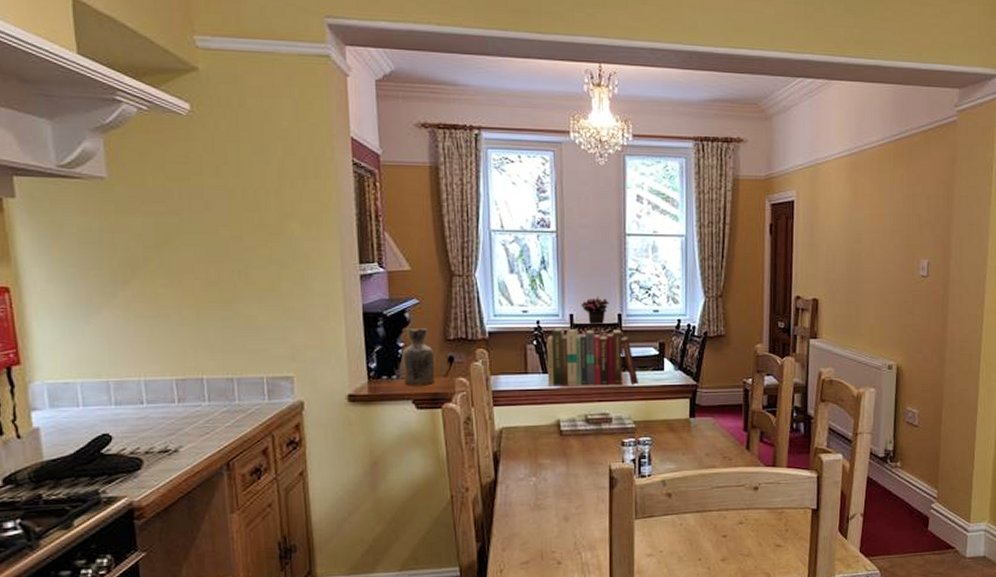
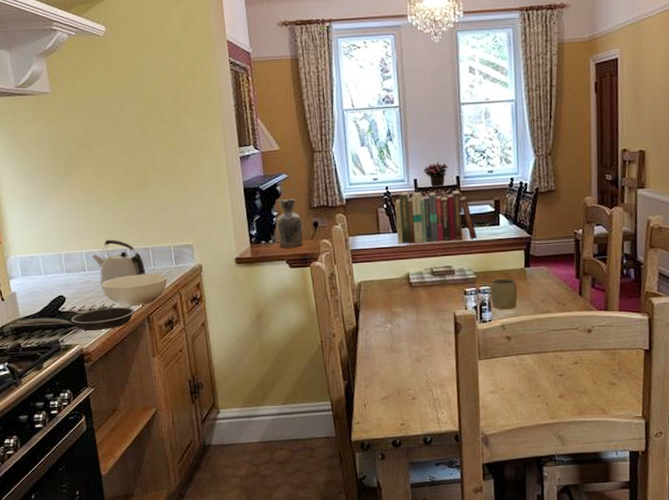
frying pan: none [26,450,209,480] -> present [9,307,134,332]
kettle: none [153,365,227,423] -> present [91,239,146,285]
bowl: none [164,410,257,450] -> present [101,273,168,307]
mug: none [651,429,681,464] -> present [490,278,518,310]

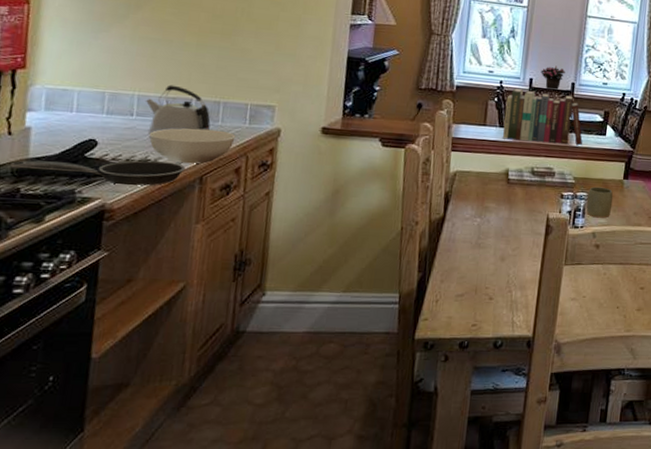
ceramic jug: present [276,199,303,250] -> none [374,75,406,128]

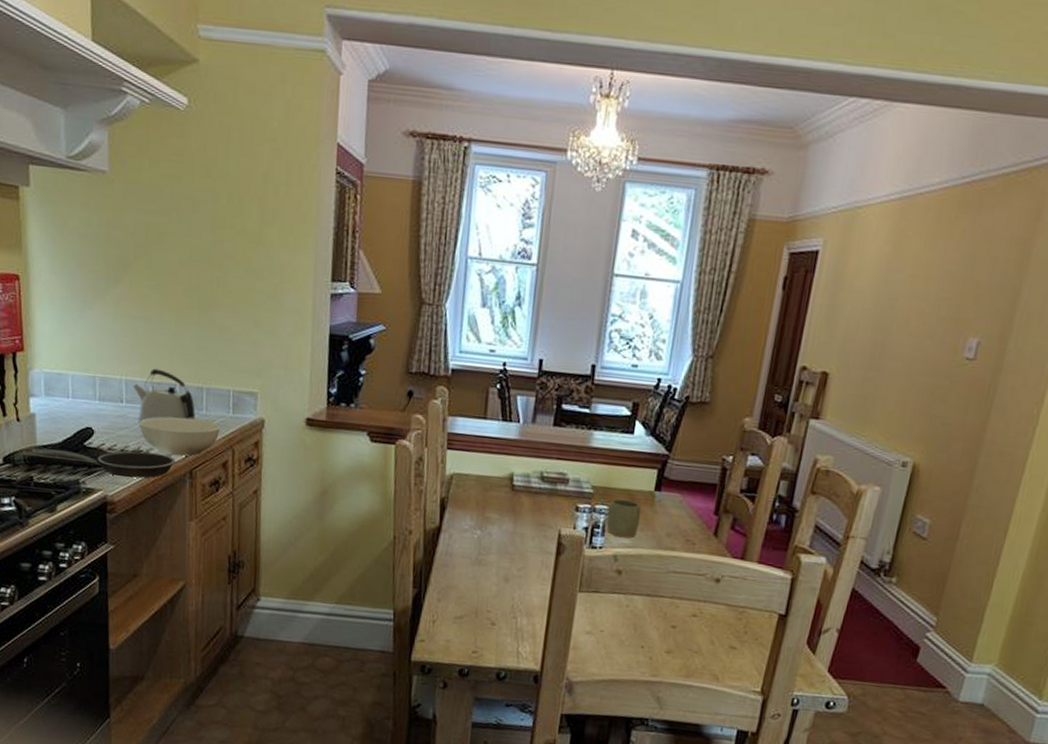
books: present [503,87,583,146] -> none [506,371,604,447]
potted flower: present [540,65,565,90] -> none [552,342,584,375]

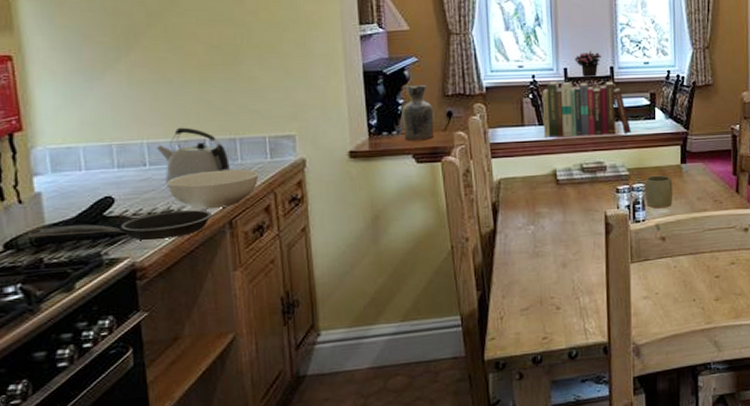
ceramic jug: none [361,356,395,420] -> present [401,85,434,142]
books: none [506,371,604,447] -> present [542,80,631,138]
potted flower: none [552,342,584,375] -> present [574,50,601,78]

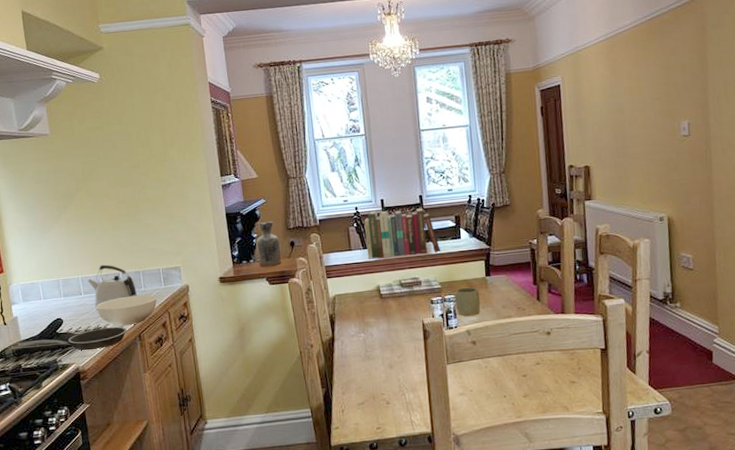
potted flower: present [574,50,601,78] -> none [389,183,412,207]

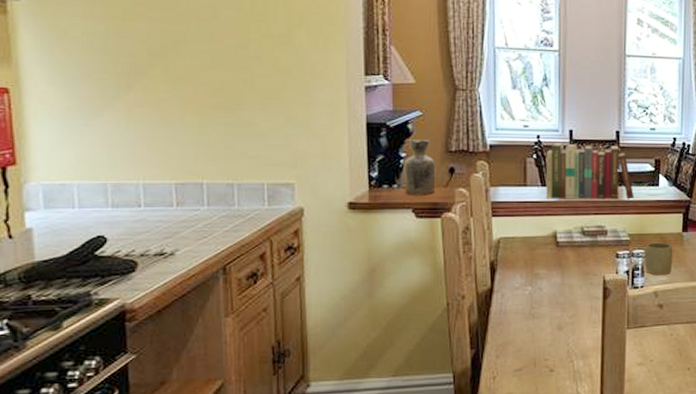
frying pan: present [11,326,127,351] -> none [17,254,205,283]
kettle: present [87,264,137,308] -> none [151,169,226,226]
bowl: present [95,294,157,327] -> none [161,215,256,254]

